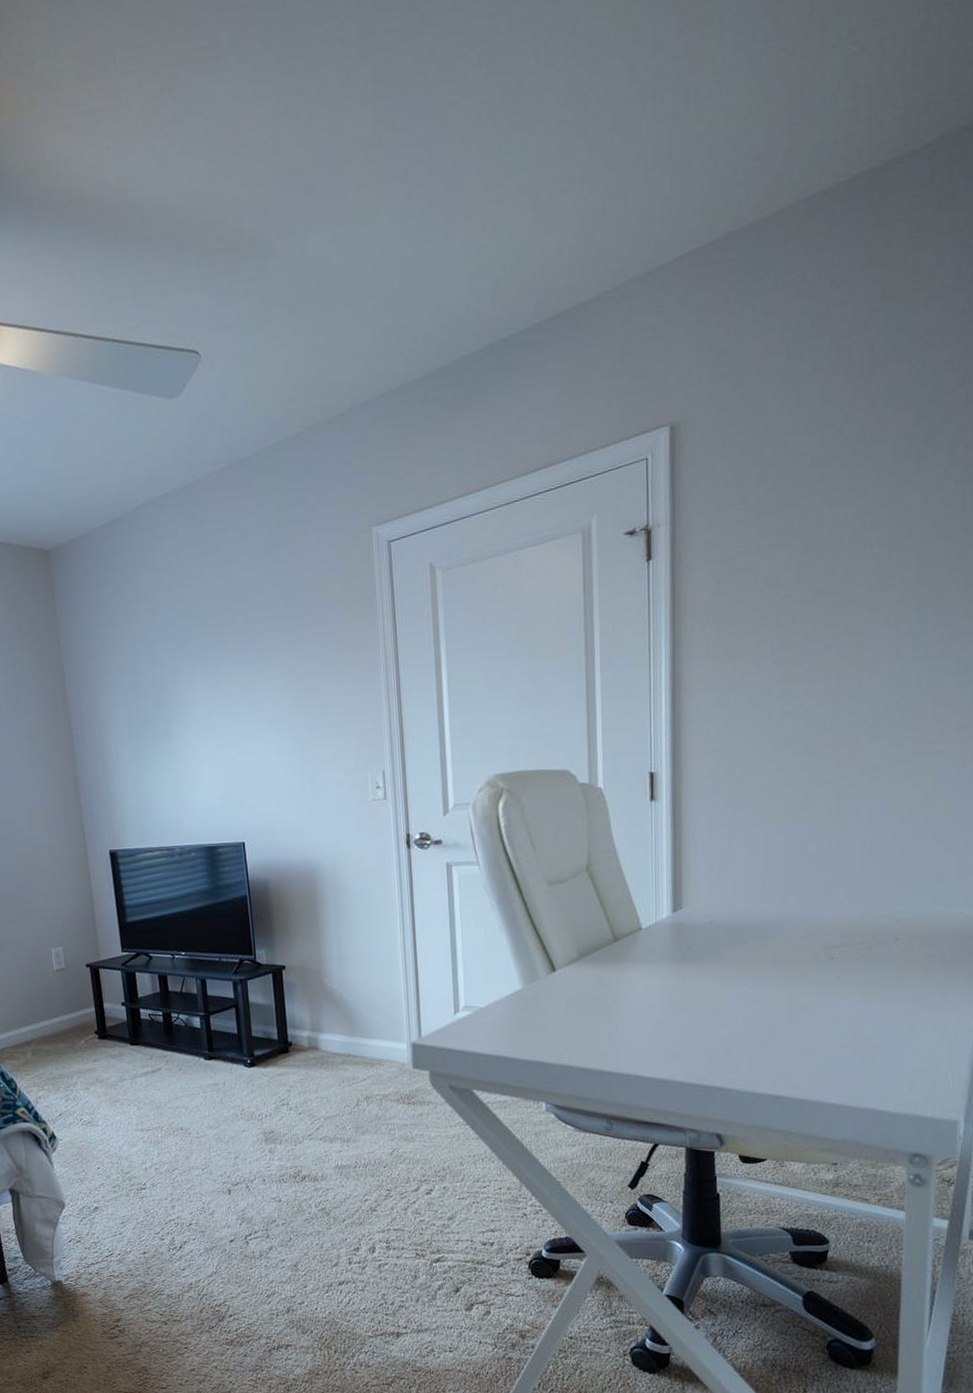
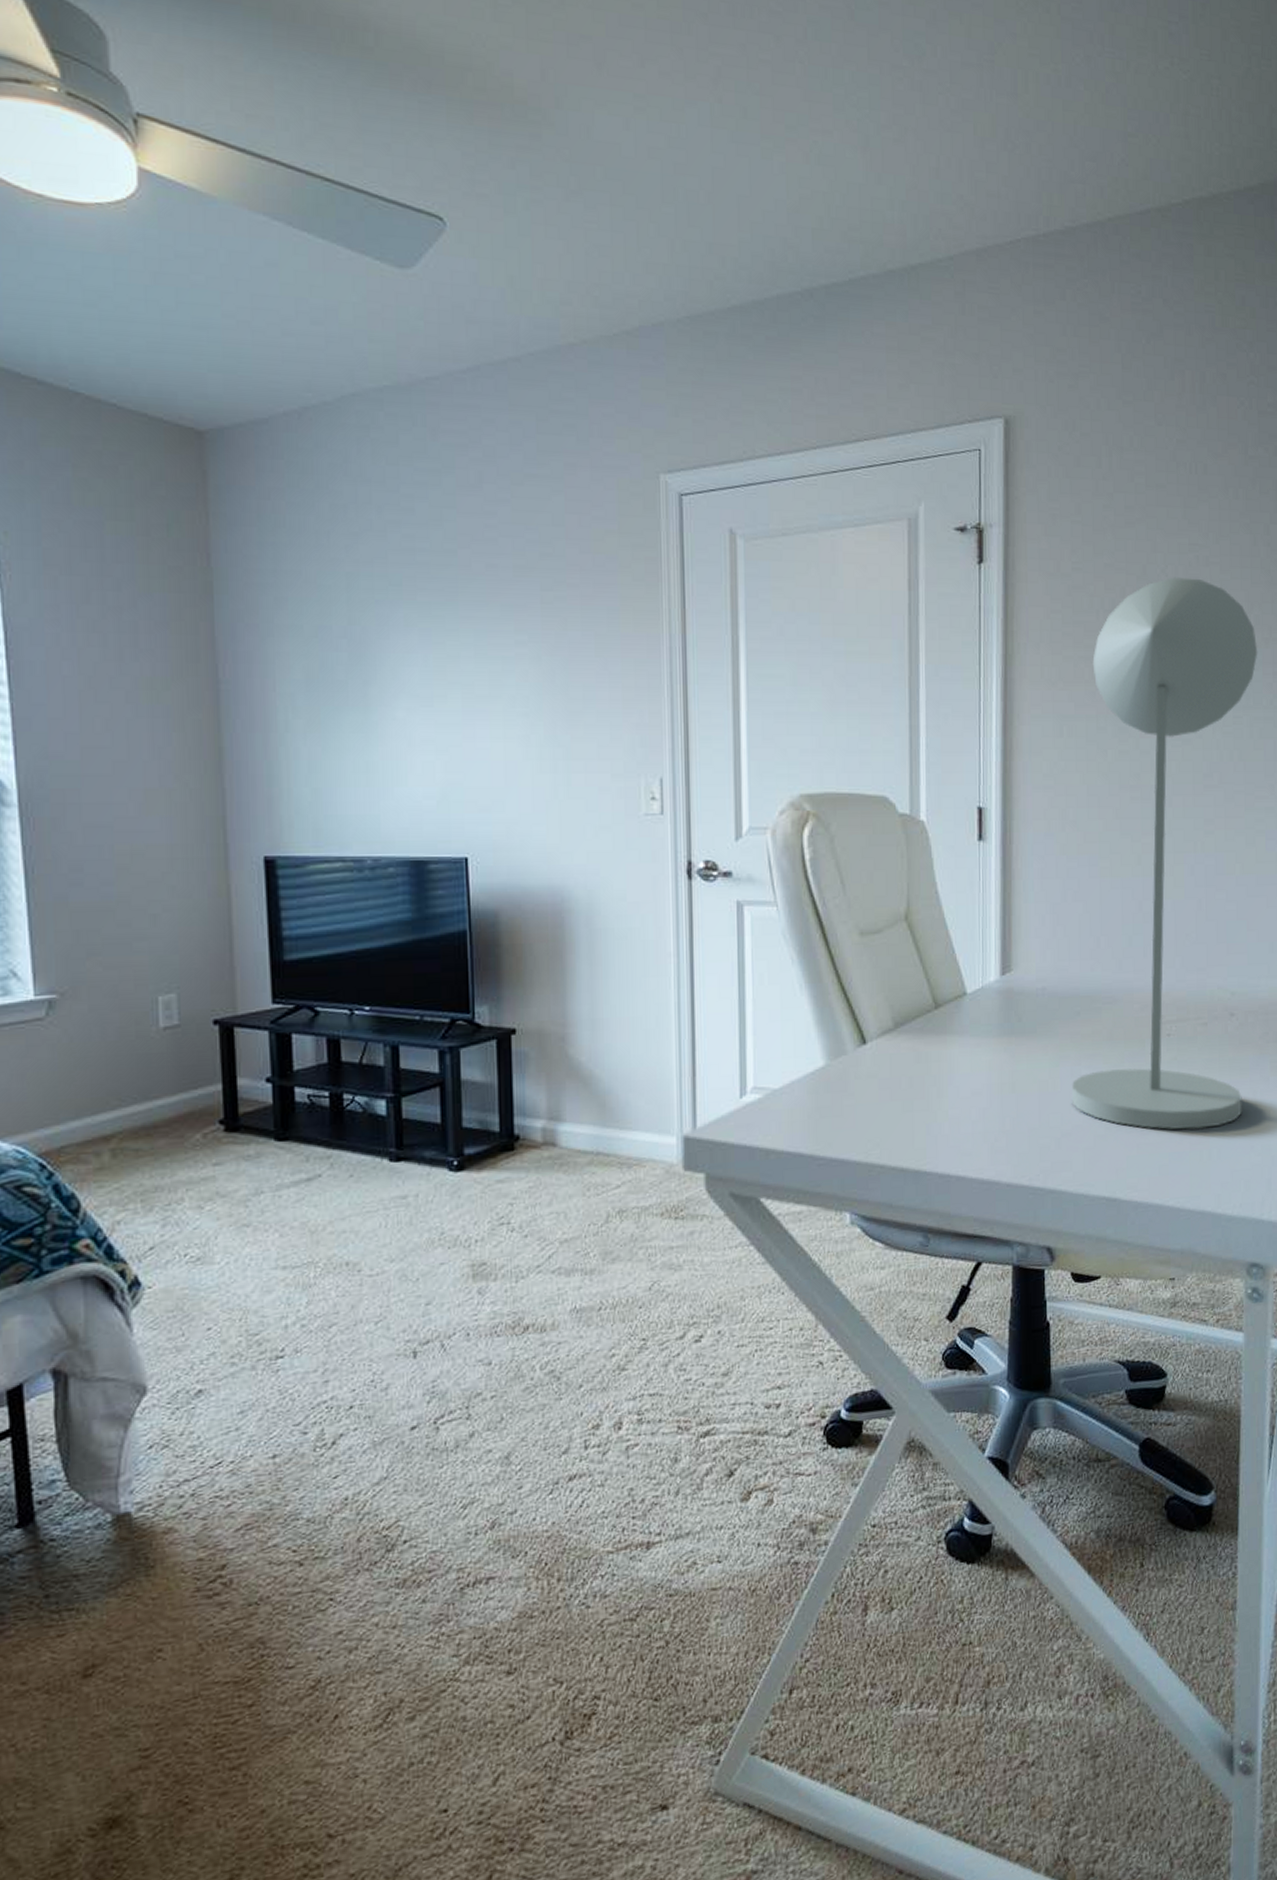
desk lamp: none [738,544,929,1039] -> present [1071,577,1258,1130]

